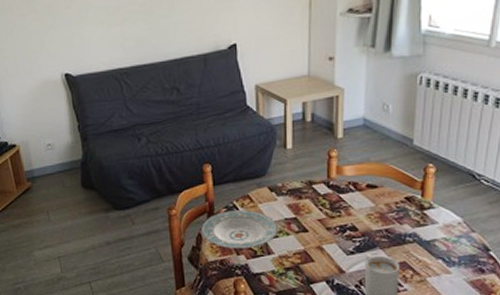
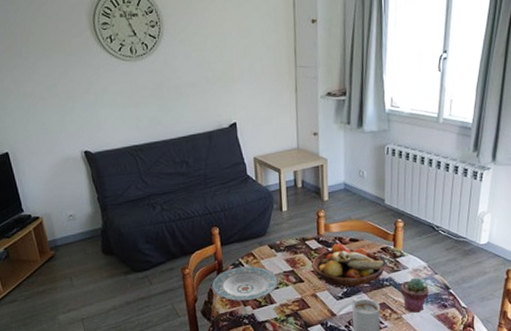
fruit bowl: none [319,188,409,241] -> present [312,243,385,288]
potted succulent: none [427,234,463,276] -> present [401,277,429,313]

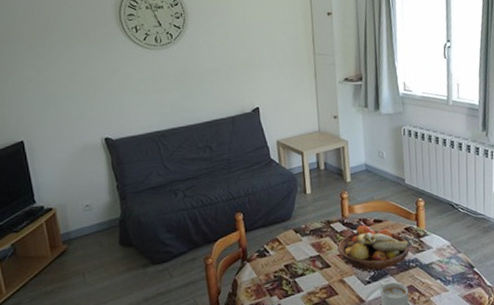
plate: present [211,266,279,301] -> none [235,252,306,292]
potted succulent: present [401,277,429,313] -> none [427,257,455,295]

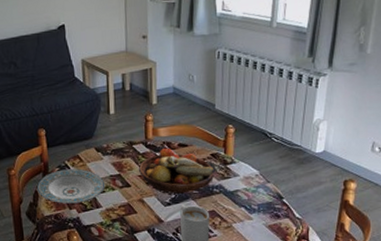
plate: none [235,252,306,292] -> present [36,168,106,204]

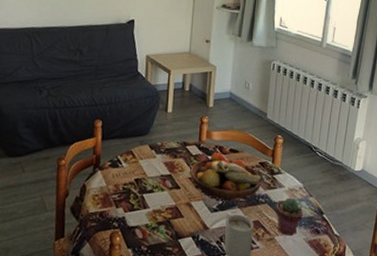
plate: present [36,168,106,204] -> none [85,164,155,202]
potted succulent: none [231,185,261,222] -> present [276,197,303,235]

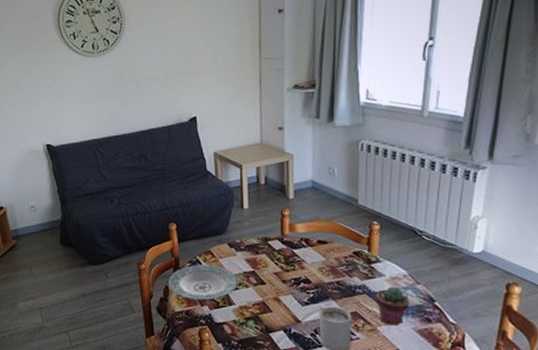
plate: none [85,164,155,202] -> present [167,264,239,300]
fruit bowl: present [190,152,262,200] -> none [274,244,358,293]

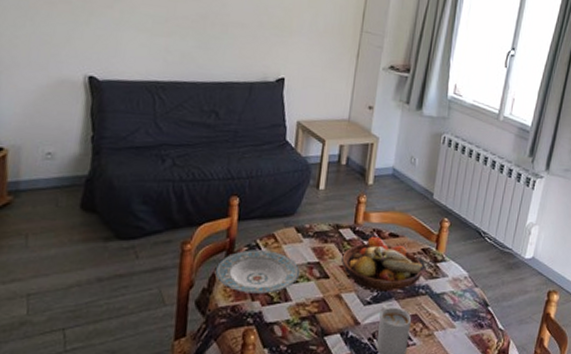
fruit bowl: none [274,244,358,293] -> present [341,236,424,292]
potted succulent: present [376,286,410,325] -> none [436,288,467,330]

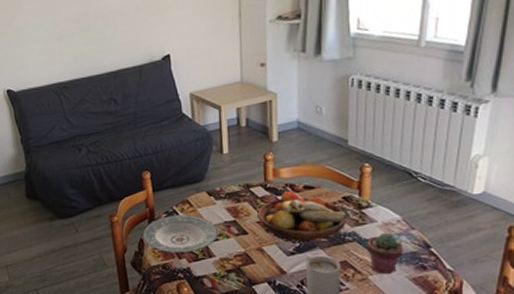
potted succulent: none [436,288,467,330] -> present [367,232,403,274]

